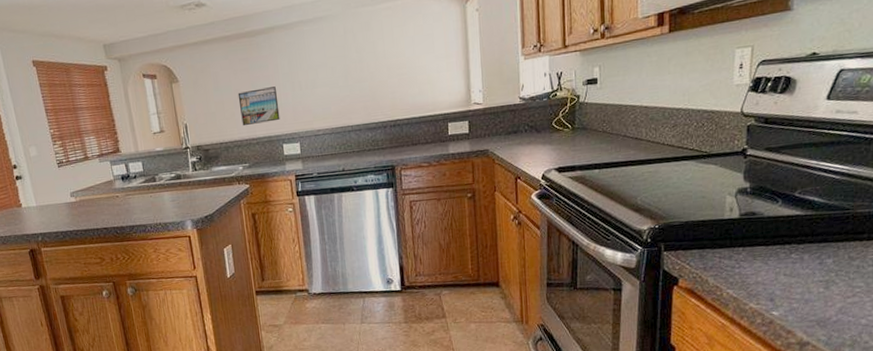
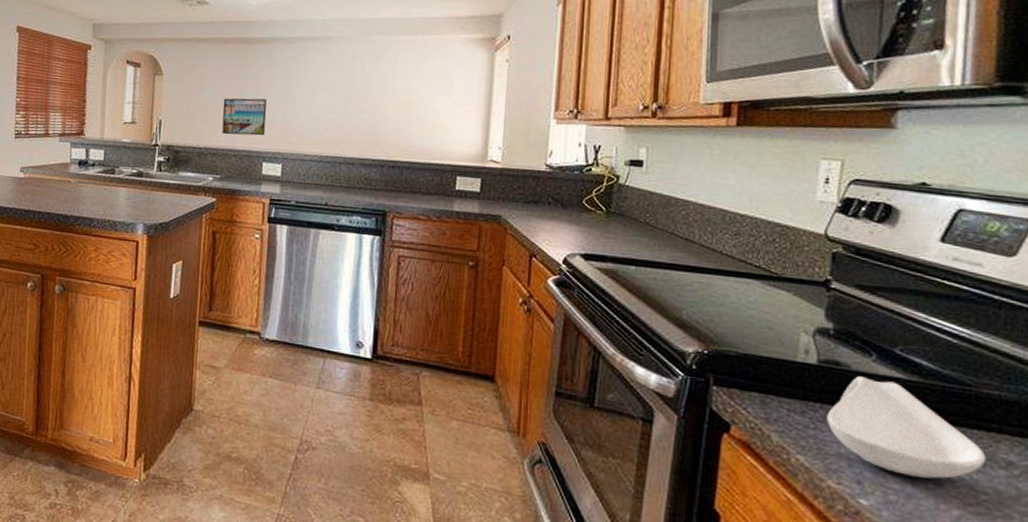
spoon rest: none [747,219,860,287] -> present [827,376,987,479]

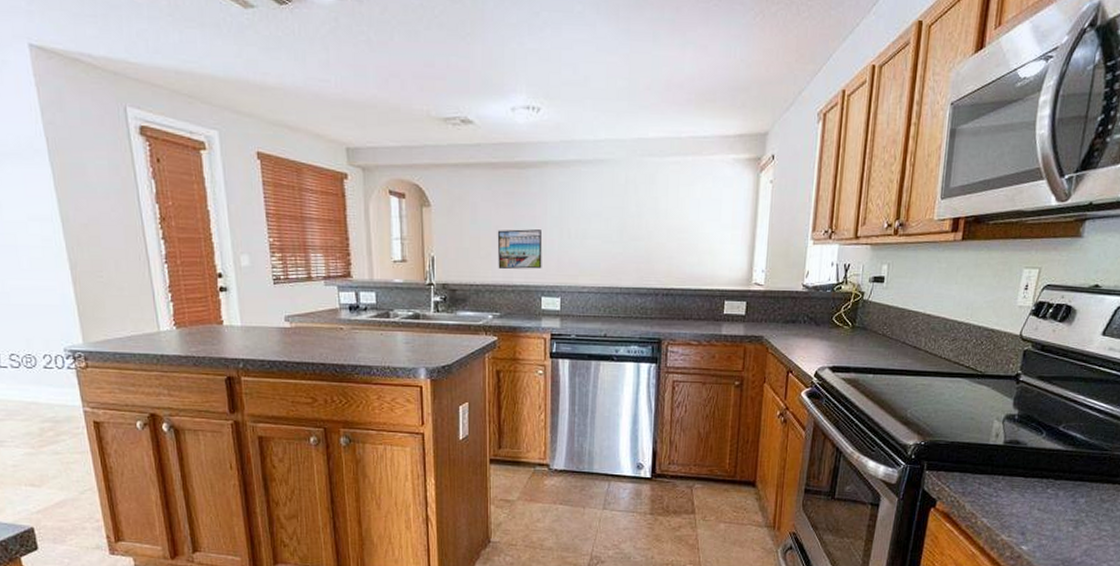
spoon rest: present [827,376,987,479] -> none [1005,451,1110,524]

